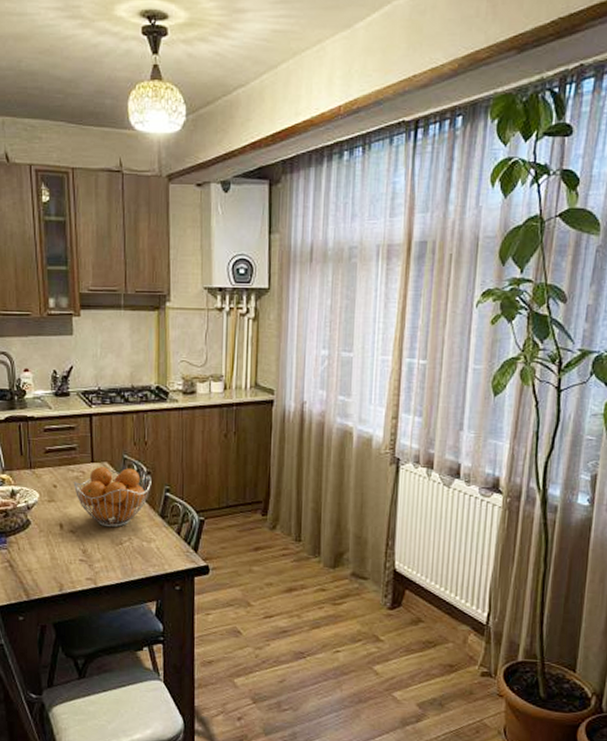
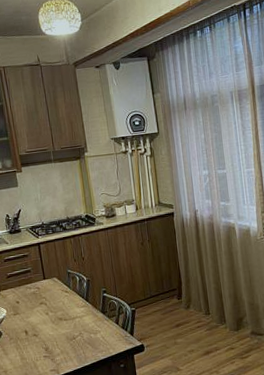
fruit basket: present [73,467,151,528] -> none [31,279,92,328]

